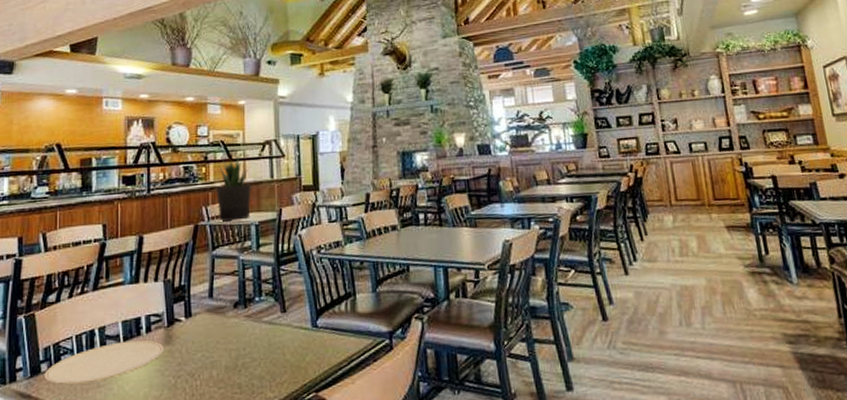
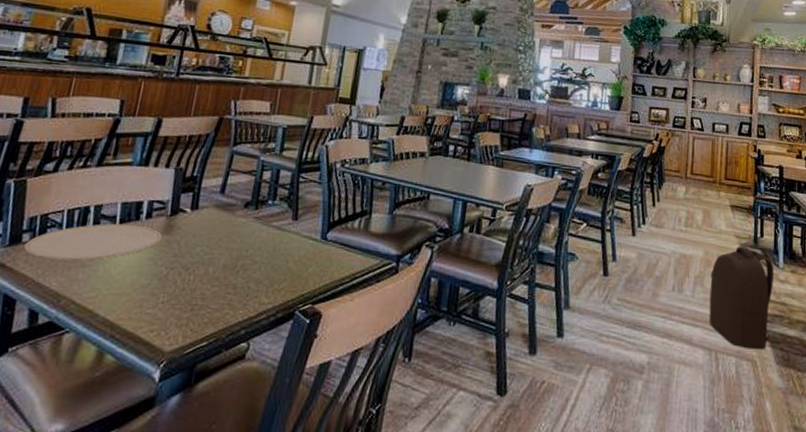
planter: present [215,158,251,222] -> none [246,55,287,121]
backpack: none [718,266,811,375] -> present [709,245,780,349]

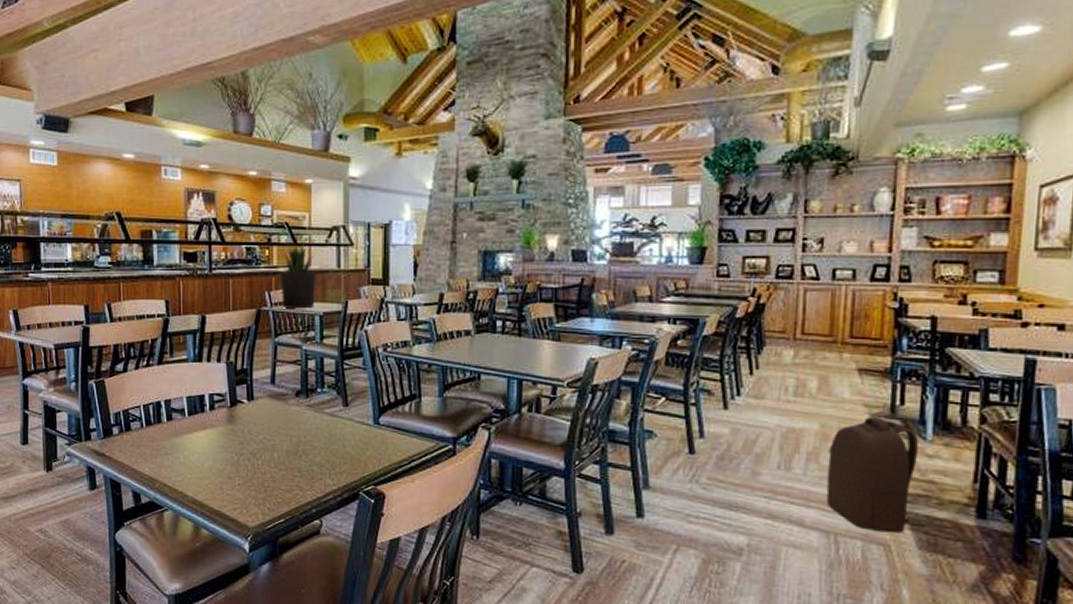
plate: present [24,223,163,262] -> none [116,415,227,450]
planter: none [246,55,287,121] -> present [279,241,316,309]

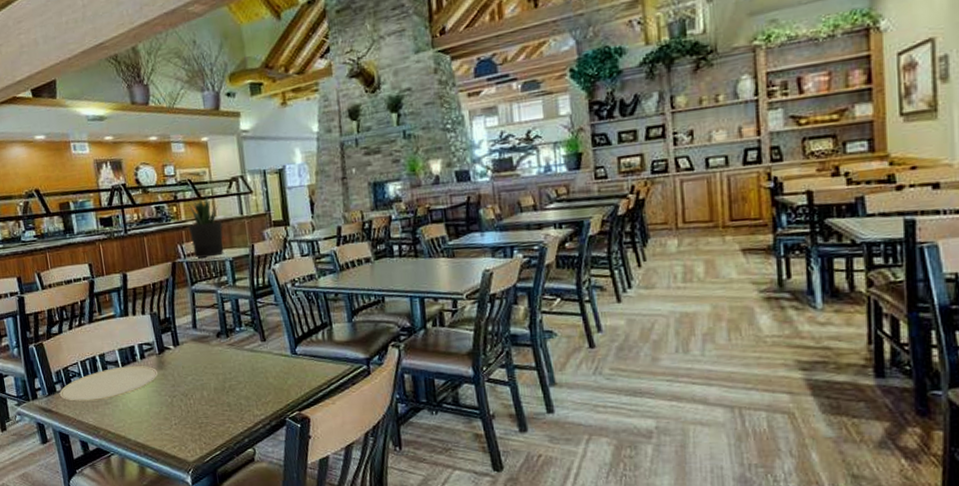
plate: none [116,415,227,450] -> present [59,365,159,403]
backpack: present [826,415,925,532] -> none [723,291,825,401]

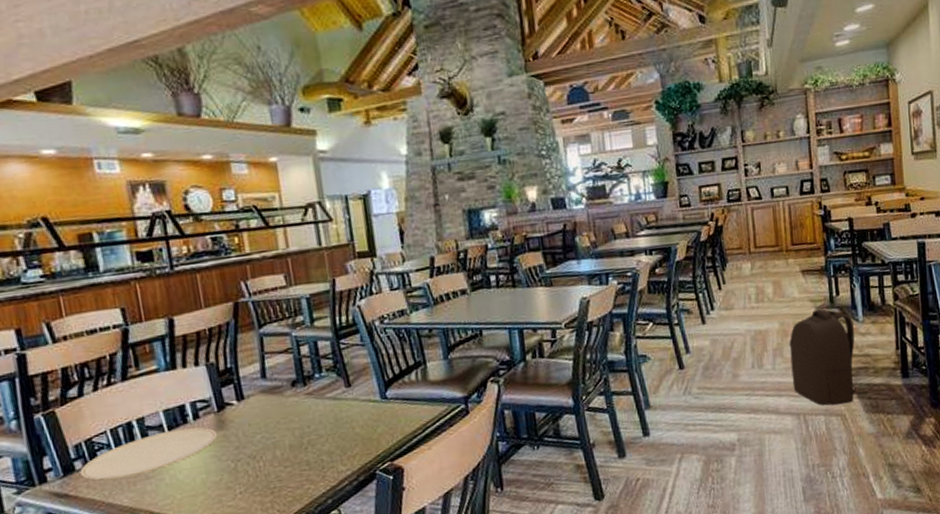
planter: present [188,196,224,258] -> none [253,225,300,297]
backpack: none [723,291,825,401] -> present [789,308,867,405]

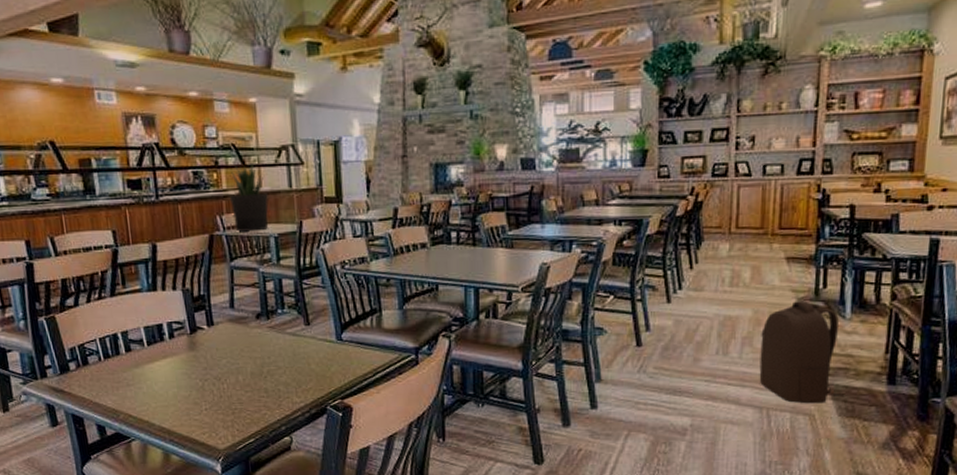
plate: present [80,427,218,481] -> none [73,345,189,383]
planter: none [253,225,300,297] -> present [229,163,269,232]

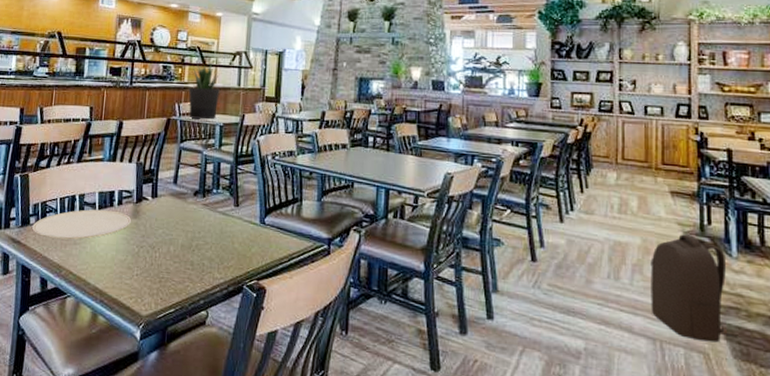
plate: none [73,345,189,383] -> present [32,209,132,240]

